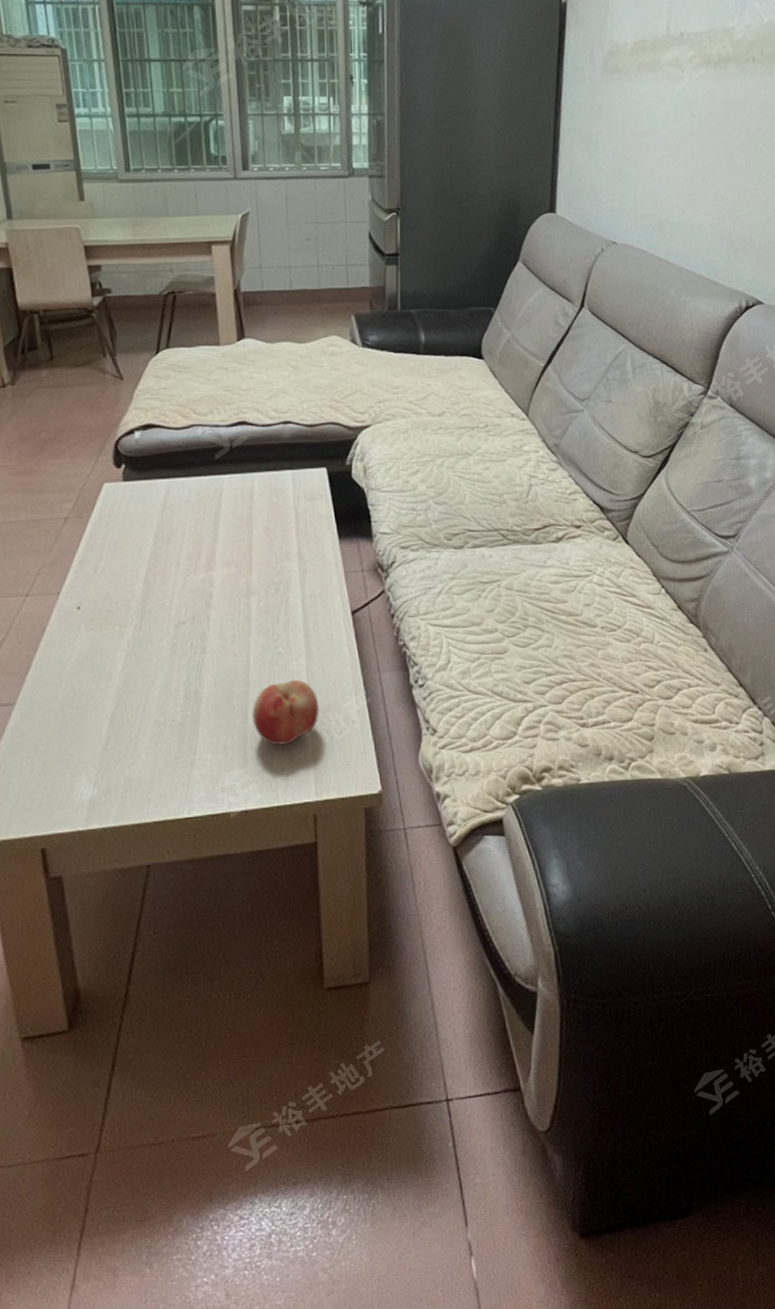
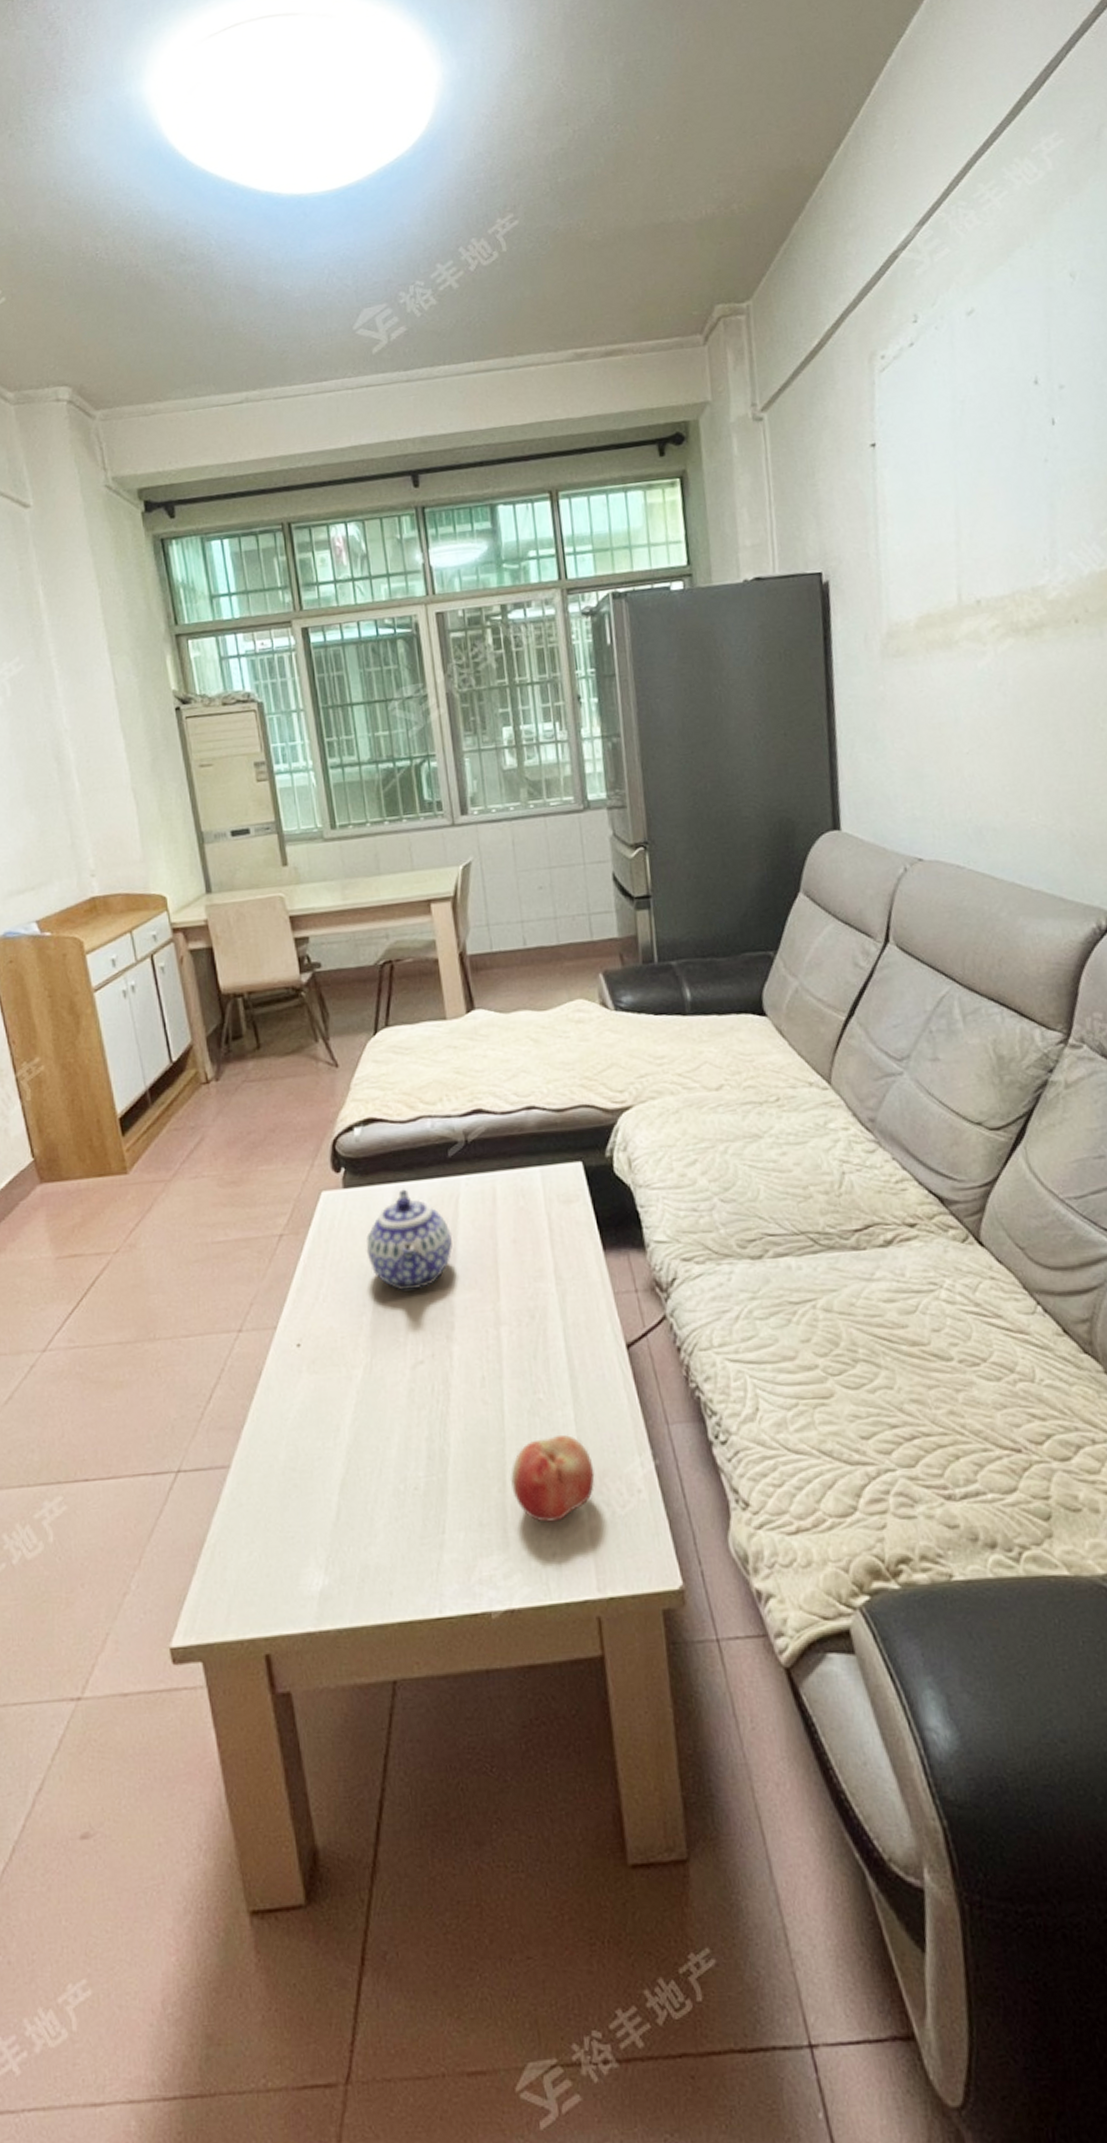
teapot: none [140,484,215,566] -> present [365,1189,453,1291]

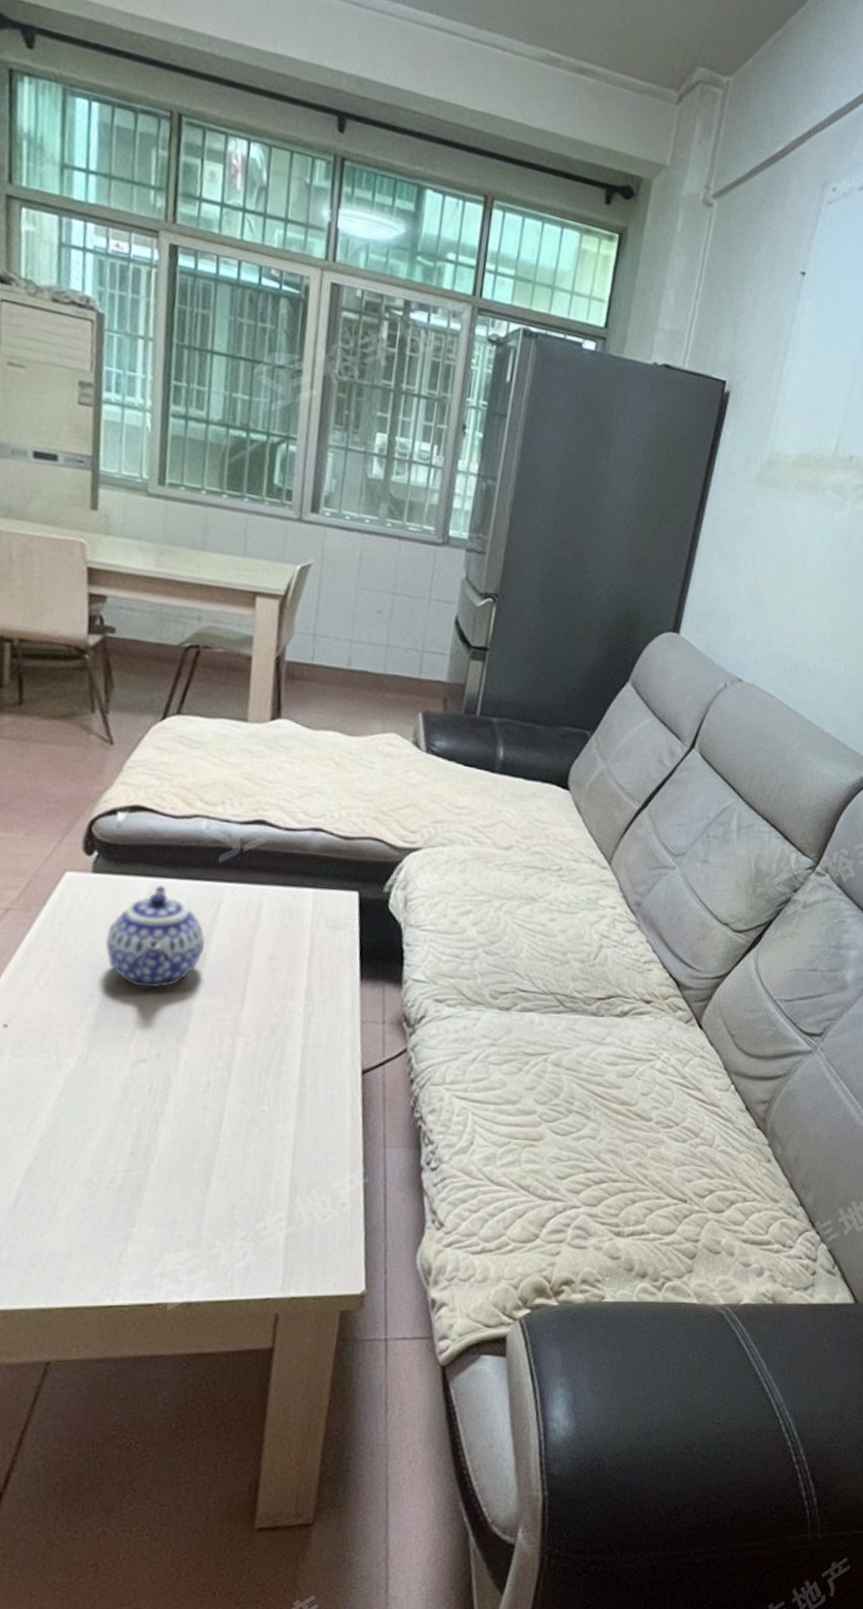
fruit: present [510,1434,595,1522] -> none [214,1145,303,1225]

